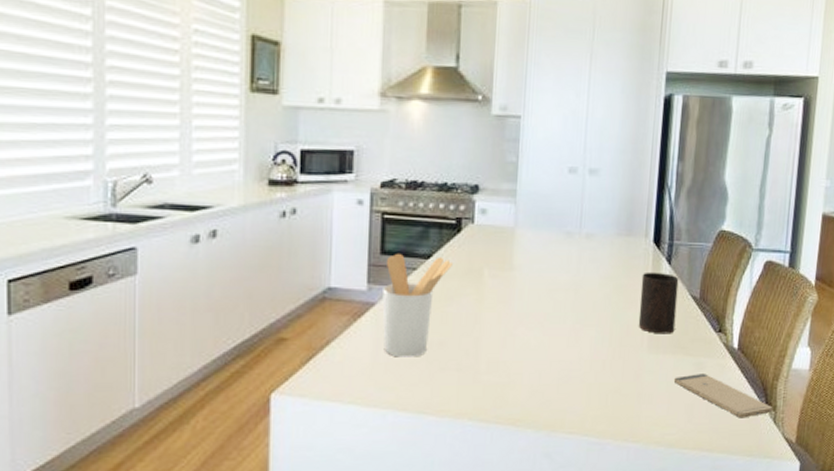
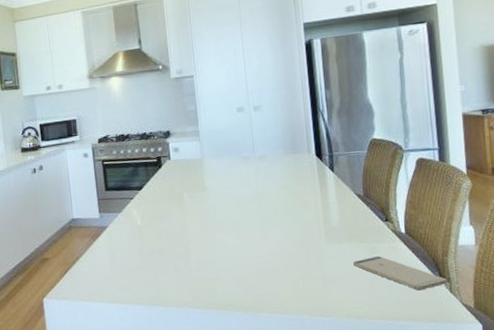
utensil holder: present [382,253,453,357] -> none [110,187,159,265]
cup: present [638,272,679,334] -> none [310,178,347,228]

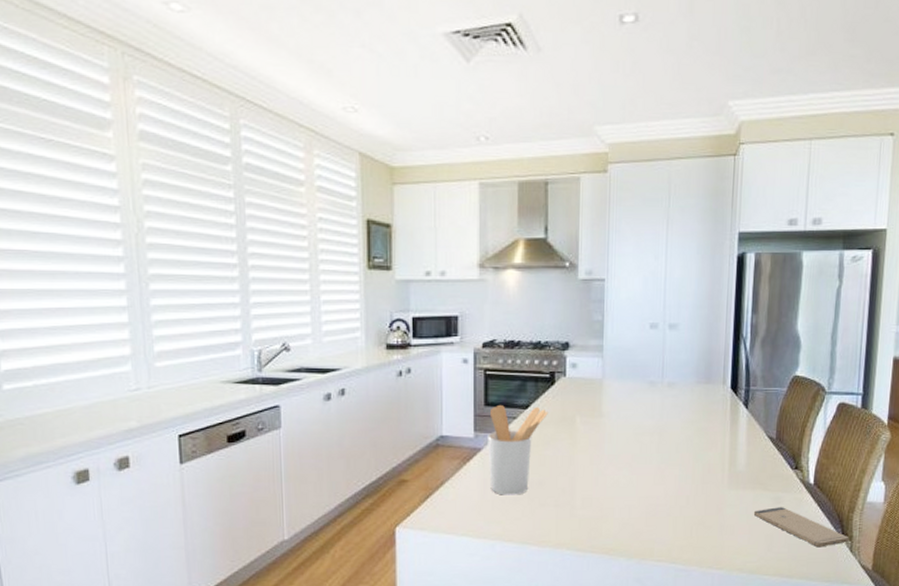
utensil holder: none [110,187,159,265] -> present [488,404,548,495]

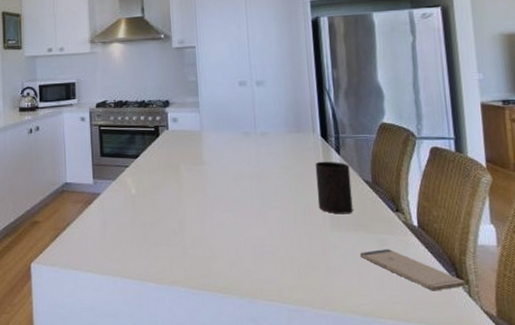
utensil holder: present [488,404,548,495] -> none [105,155,155,235]
cup: none [718,415,756,472] -> present [315,161,353,214]

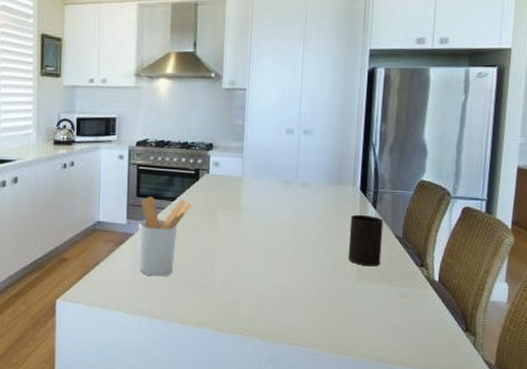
utensil holder: none [105,155,155,235] -> present [138,196,192,277]
smartphone: present [359,249,466,291] -> none [380,301,473,341]

